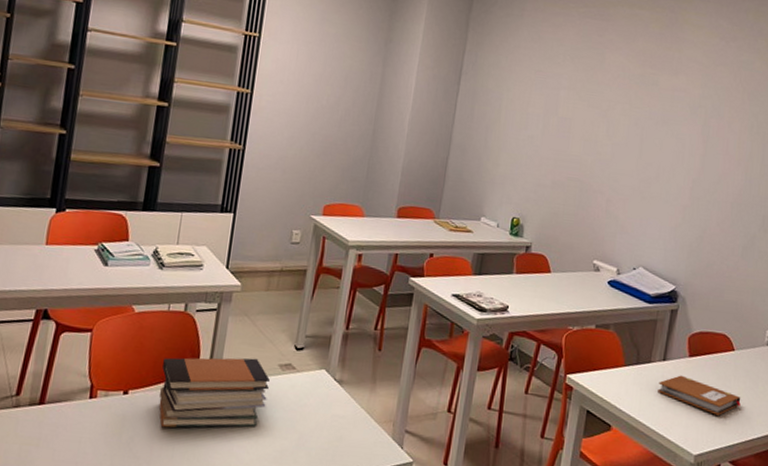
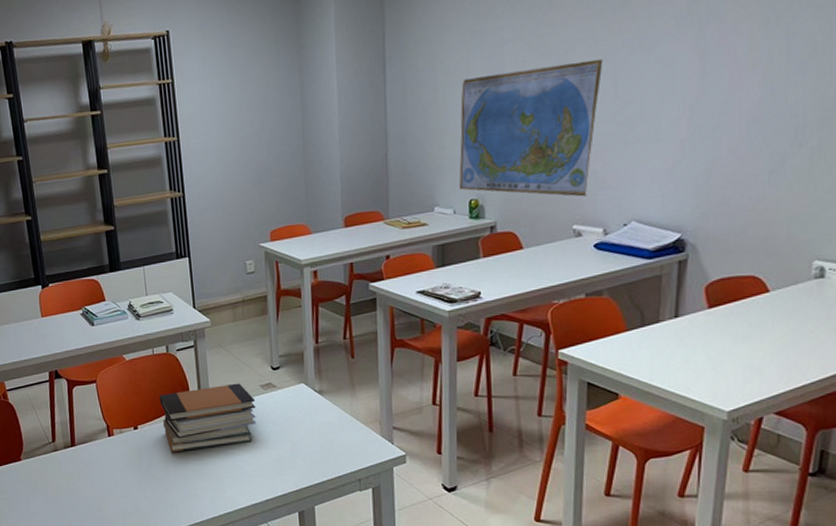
world map: none [505,109,635,237] -> present [458,58,603,197]
notebook: present [658,375,741,415] -> none [672,329,784,366]

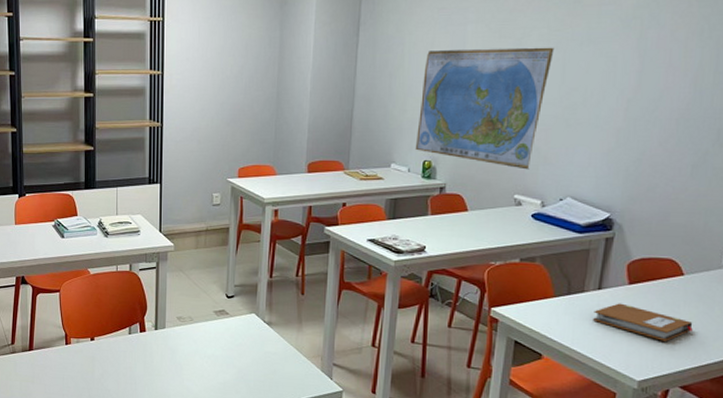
book stack: present [160,383,257,453] -> none [118,306,209,366]
notebook: none [672,329,784,366] -> present [593,303,693,341]

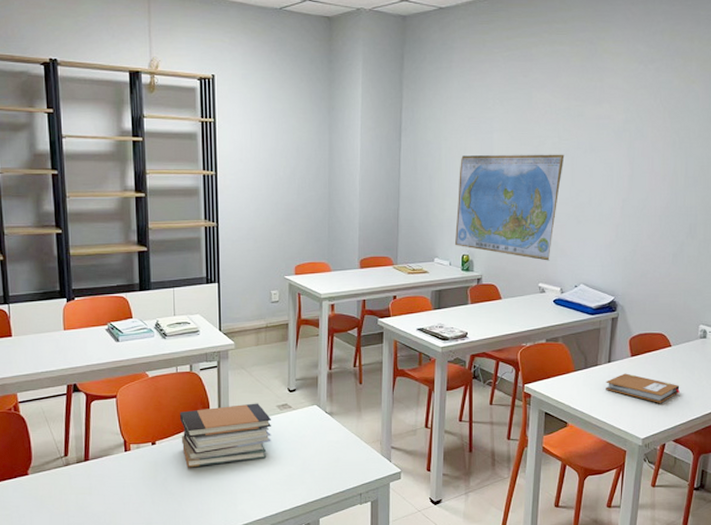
book stack: none [118,306,209,366] -> present [180,403,272,468]

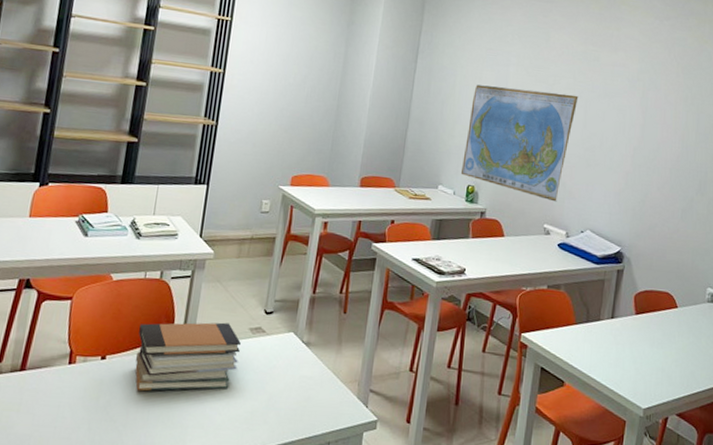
notebook: present [606,373,680,403] -> none [607,332,685,370]

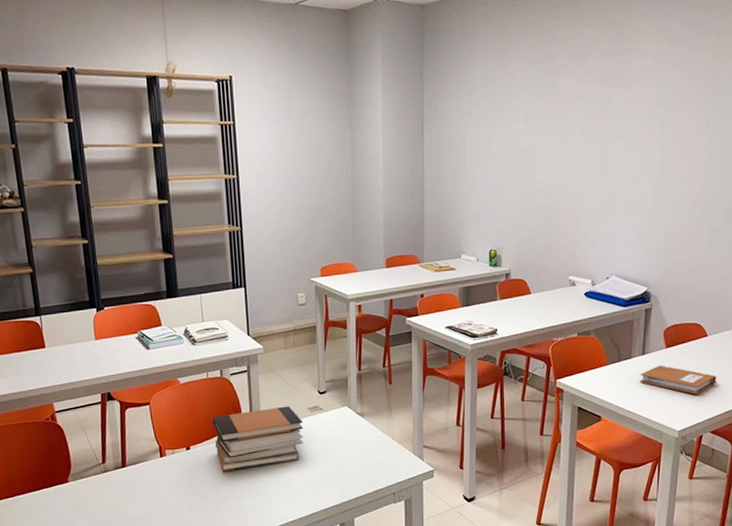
world map: present [460,84,579,202] -> none [481,141,593,253]
notebook: none [607,332,685,370] -> present [640,365,717,394]

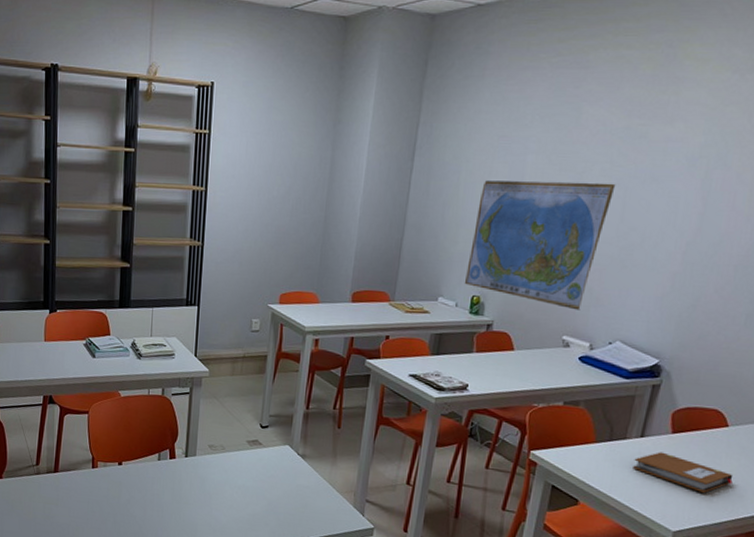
book stack: present [213,406,304,472] -> none [147,435,241,494]
world map: none [481,141,593,253] -> present [464,180,616,311]

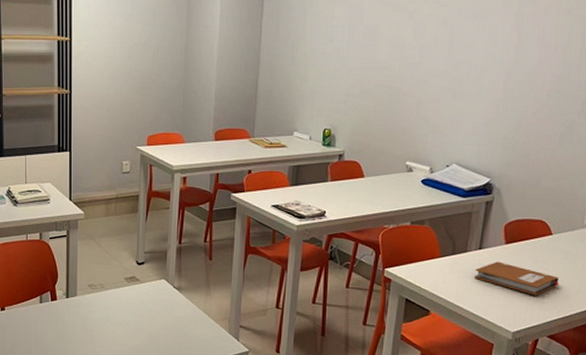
world map: present [464,180,616,311] -> none [316,21,443,138]

